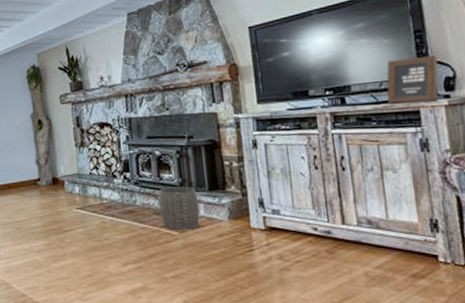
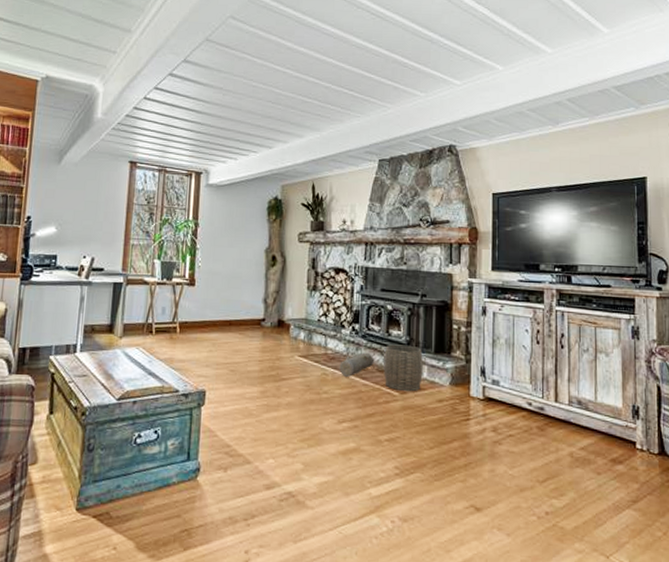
decorative log: none [116,198,149,223] -> present [339,352,373,377]
picture frame: present [387,55,439,106] -> none [608,247,655,293]

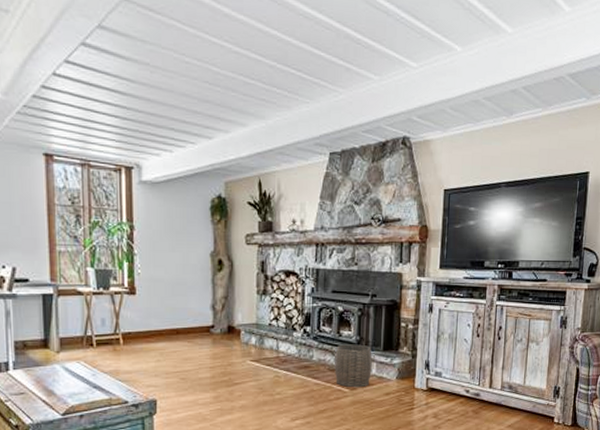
decorative log: present [339,352,373,377] -> none [291,353,325,378]

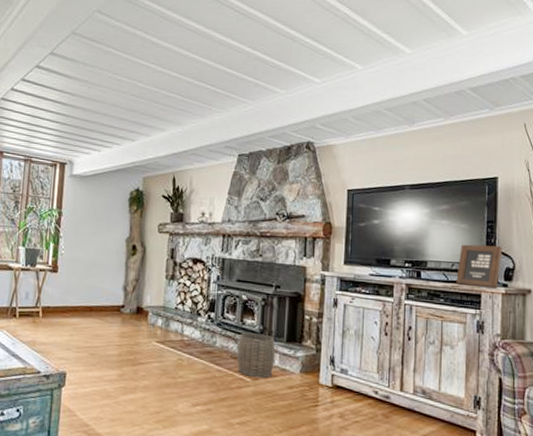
picture frame: none [544,242,589,286] -> present [456,244,503,290]

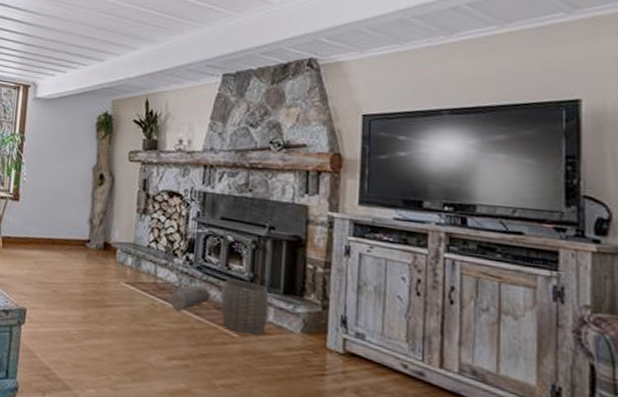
decorative log: none [194,339,228,363] -> present [170,285,210,311]
picture frame: present [456,244,503,290] -> none [520,185,591,246]

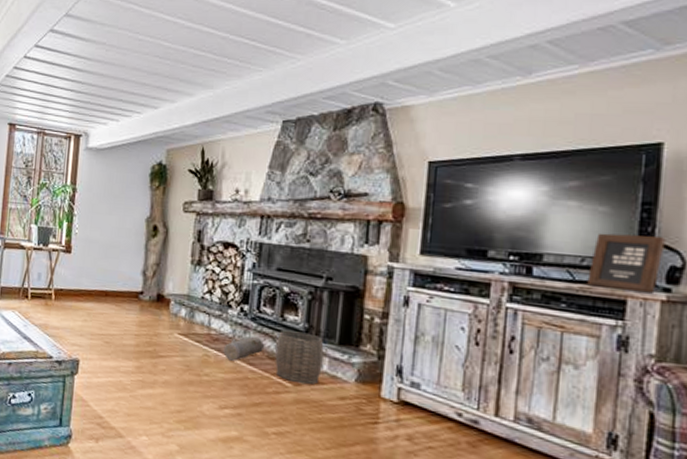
picture frame: none [520,185,591,246] -> present [587,233,666,295]

